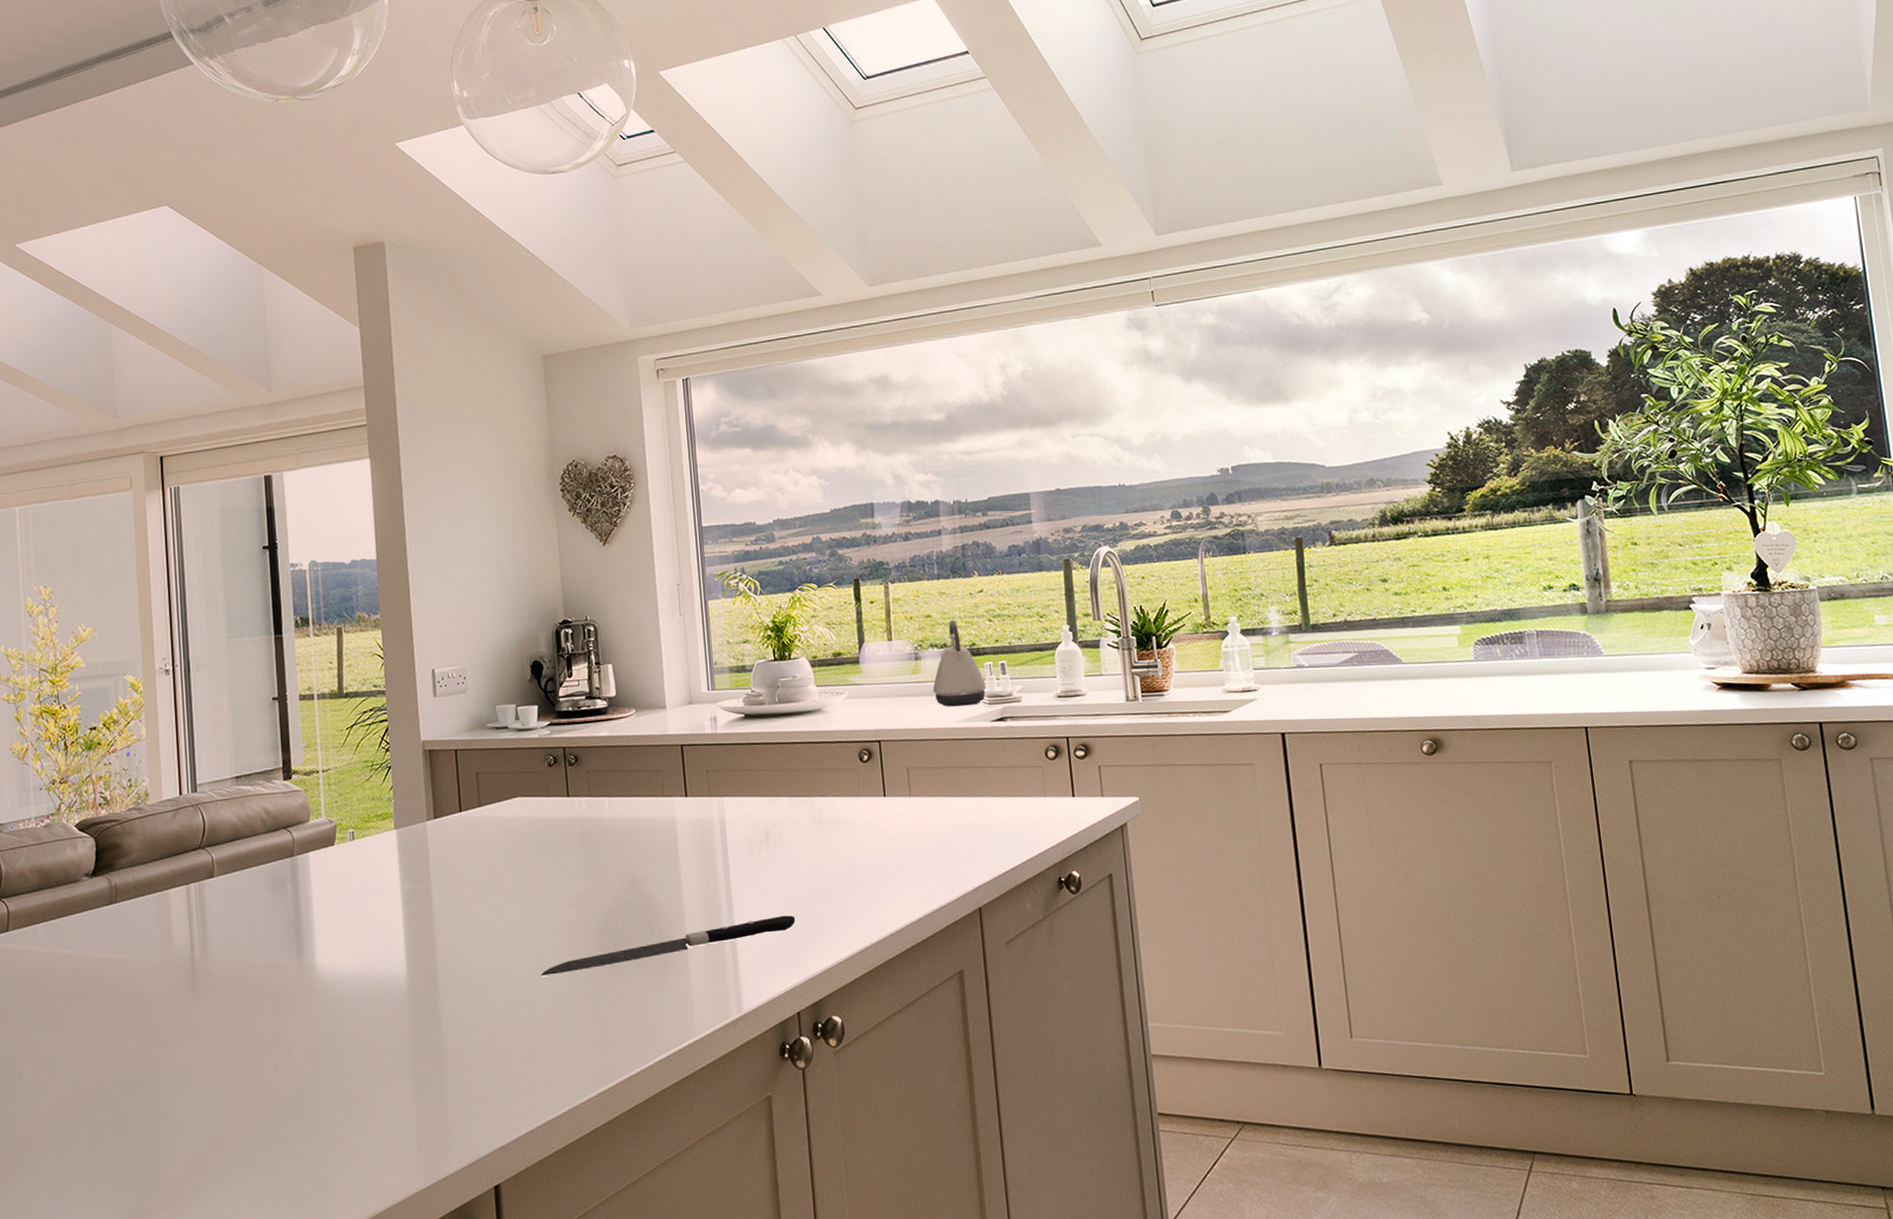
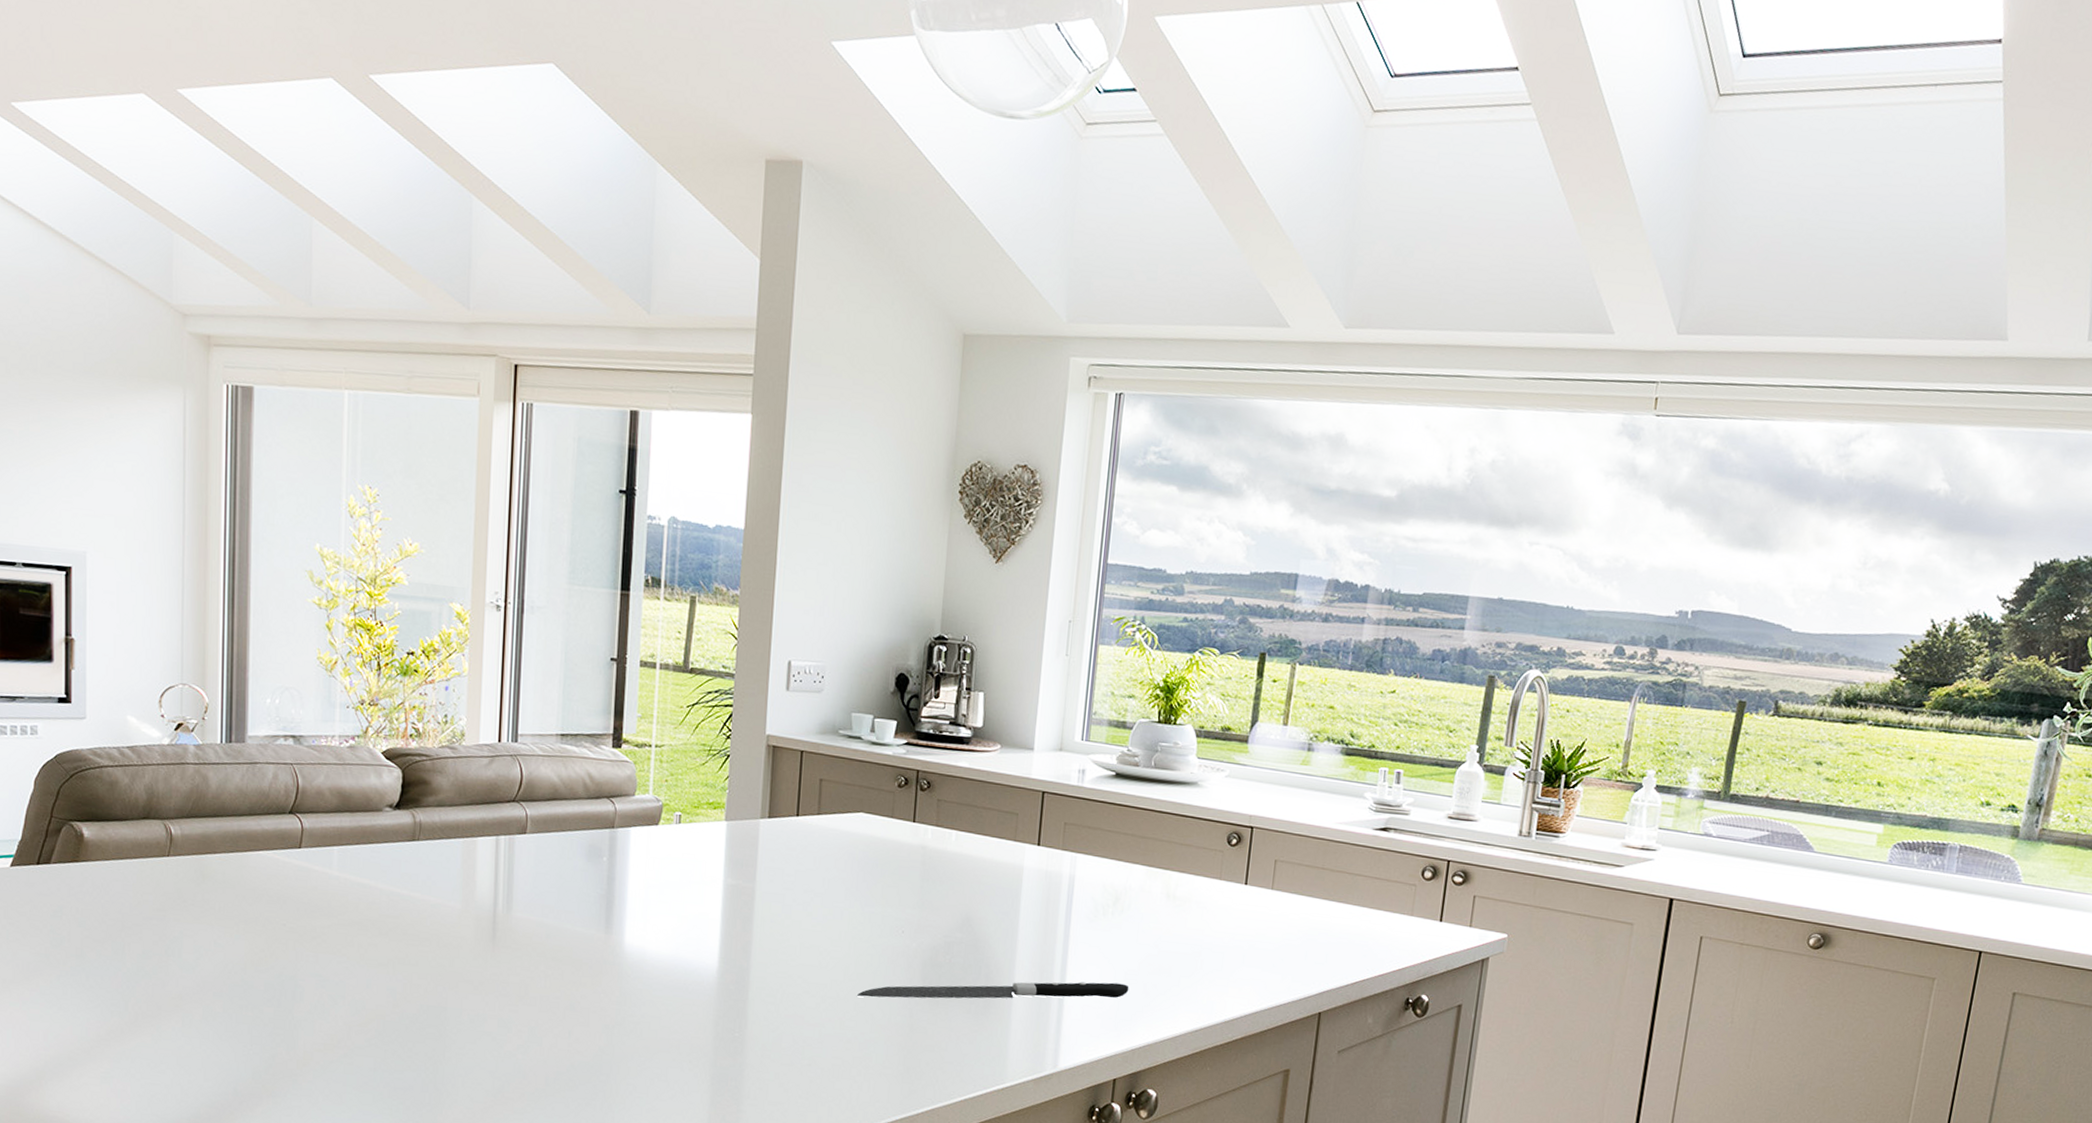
kettle: present [932,619,986,707] -> none [1319,715,1377,809]

